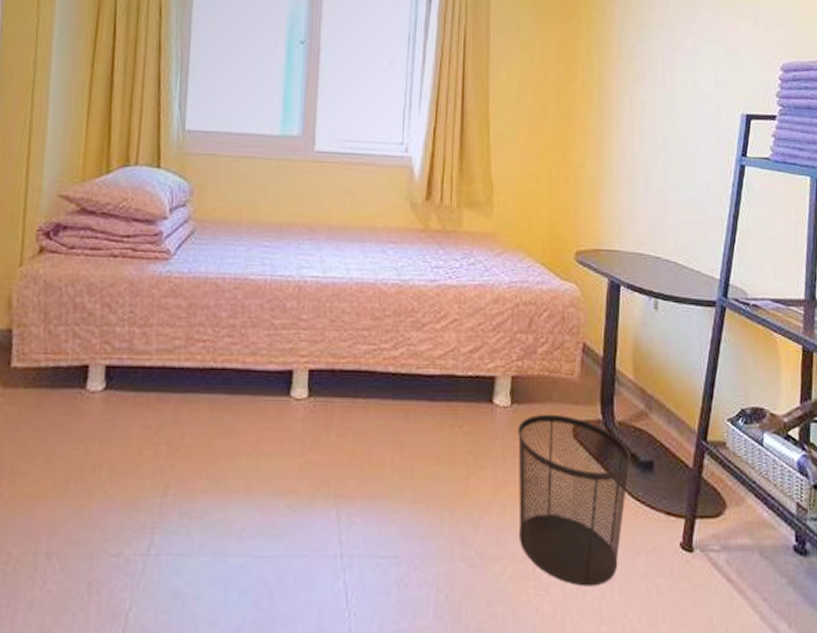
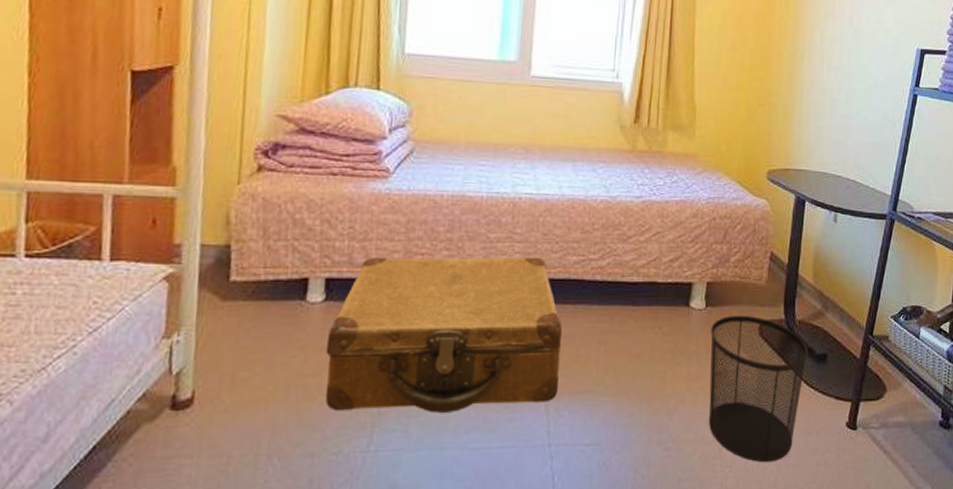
suitcase: none [105,343,353,515] -> present [325,256,562,413]

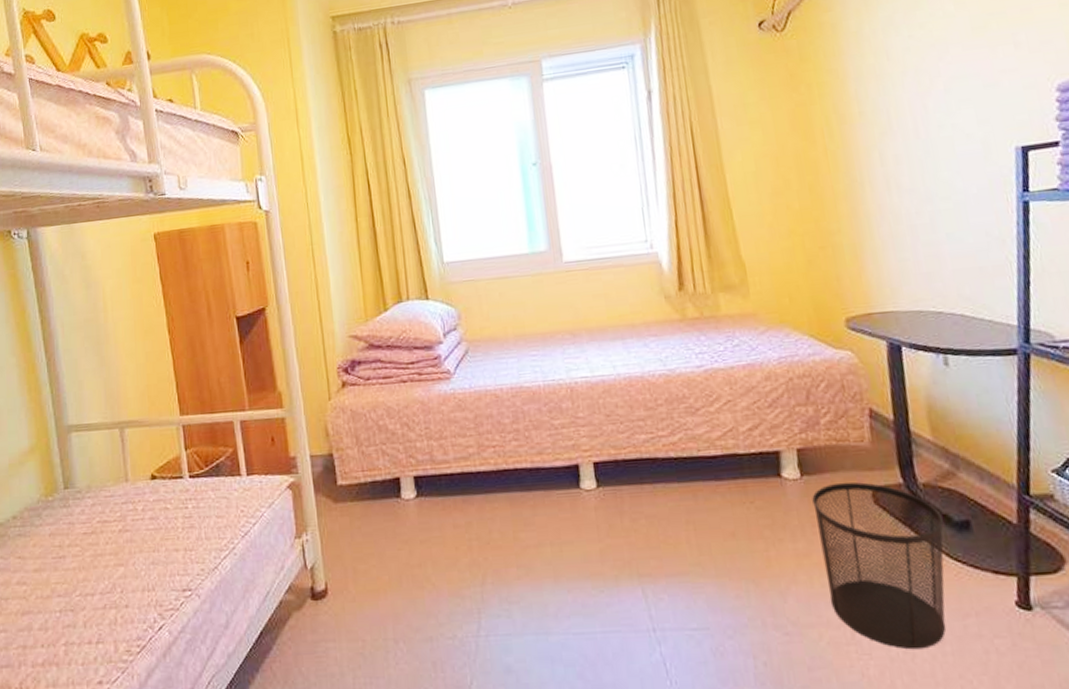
suitcase: present [325,256,562,413] -> none [425,439,652,599]

